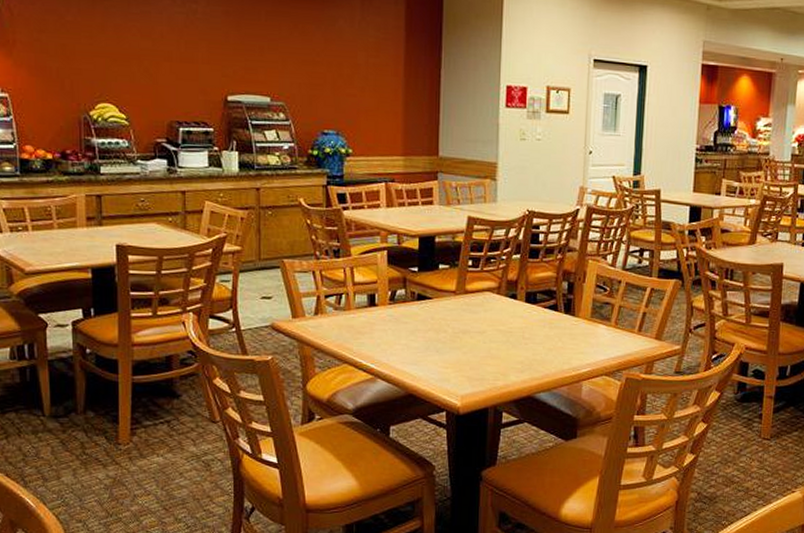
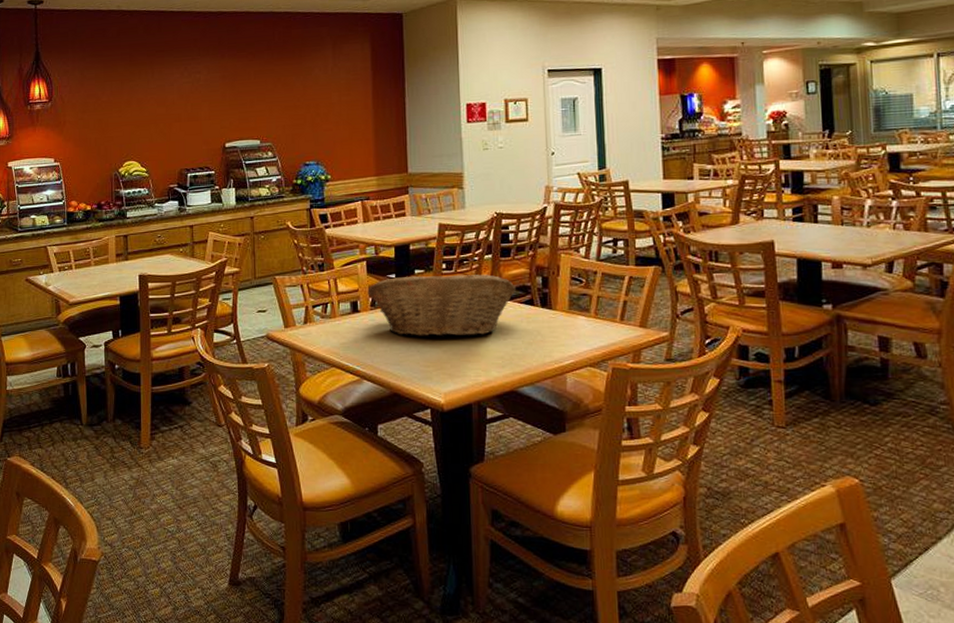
fruit basket: none [387,271,541,339] -> present [367,274,516,337]

